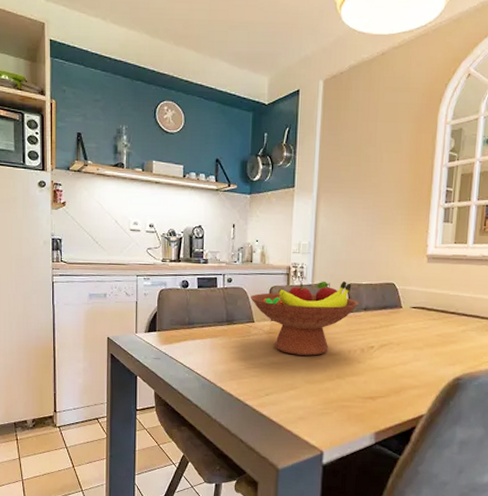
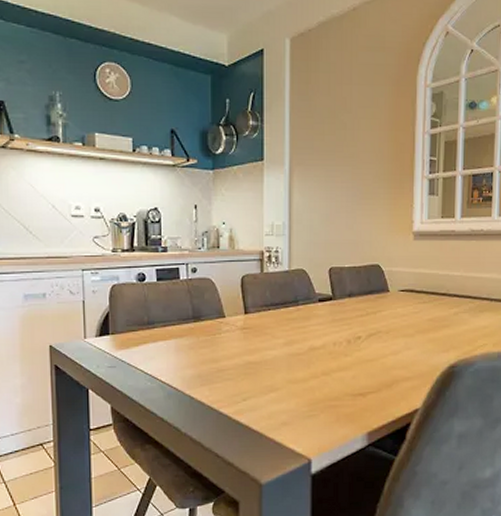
fruit bowl: present [251,281,359,356] -> none [220,265,343,352]

